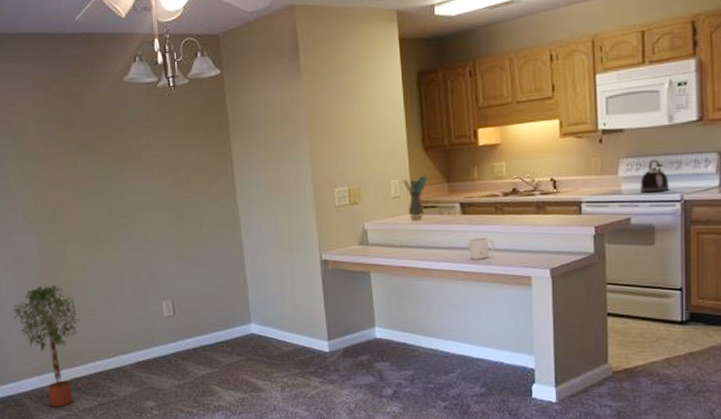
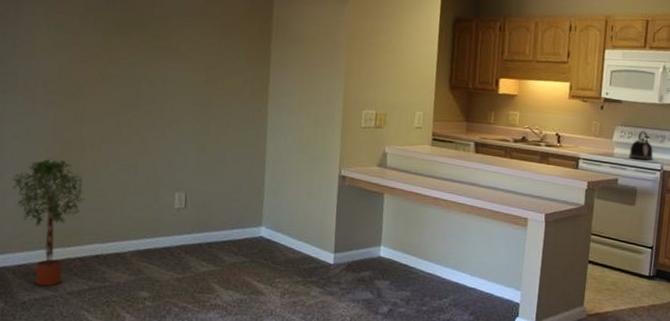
vase: present [403,174,429,221] -> none [427,110,450,153]
mug: present [468,237,495,260] -> none [476,175,501,197]

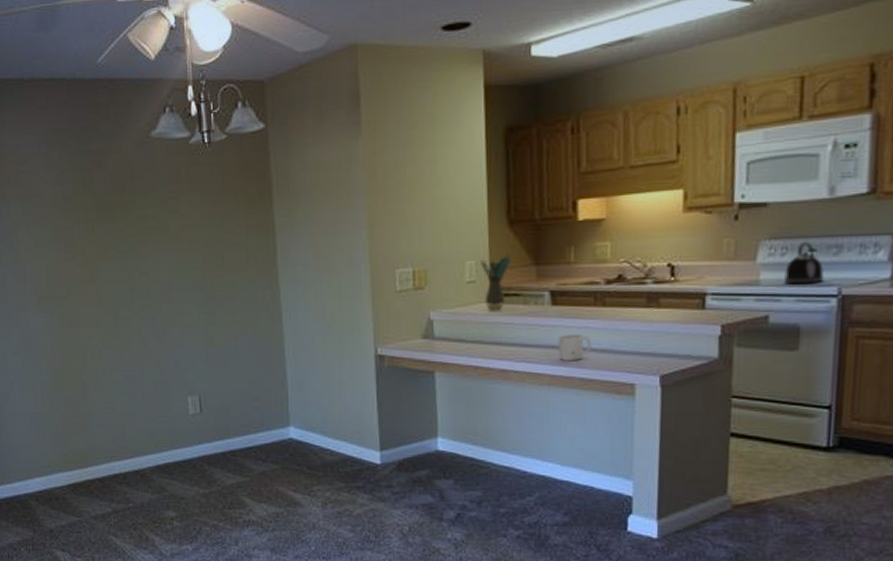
potted tree: present [12,159,85,287] -> none [19,373,95,512]
vase: none [427,110,450,153] -> present [480,254,513,311]
mug: none [476,175,501,197] -> present [557,333,592,362]

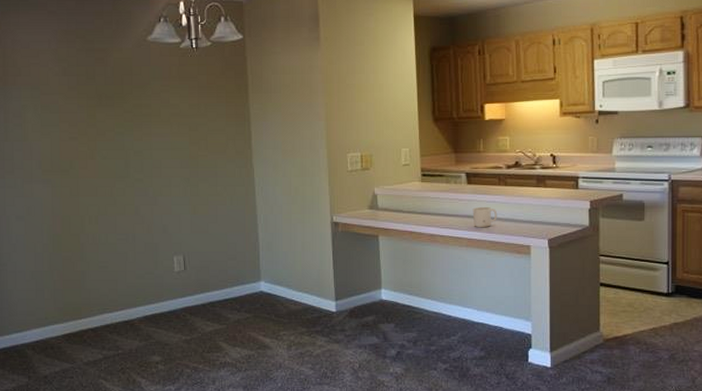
vase: present [480,254,513,311] -> none [413,144,437,188]
kettle: present [784,241,825,286] -> none [632,140,659,173]

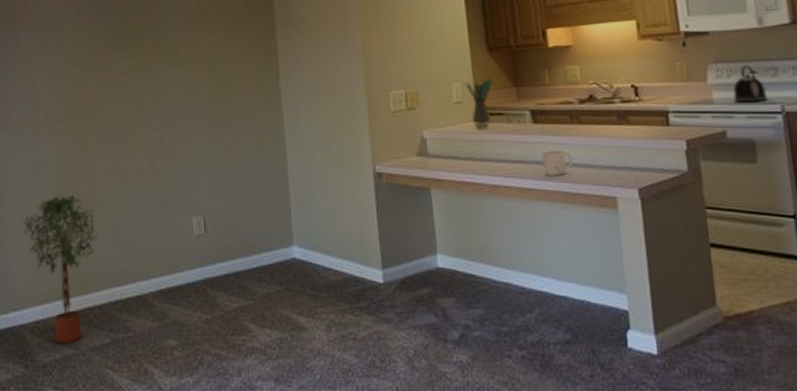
potted tree: none [21,236,90,359] -> present [23,195,98,344]
vase: none [413,144,437,188] -> present [465,77,494,130]
kettle: none [632,140,659,173] -> present [733,64,768,104]

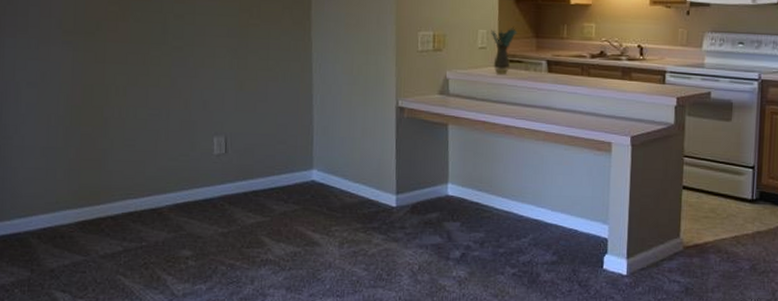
potted tree: present [23,195,98,344] -> none [30,107,113,251]
mug: present [541,149,573,177] -> none [551,97,579,121]
kettle: present [733,64,768,104] -> none [722,36,749,70]

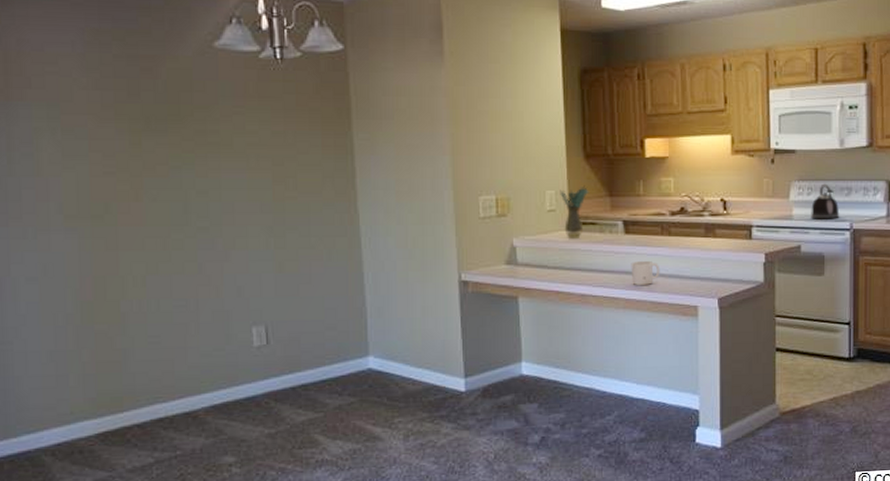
mug: none [551,97,579,121] -> present [631,260,660,286]
kettle: none [722,36,749,70] -> present [811,183,840,221]

